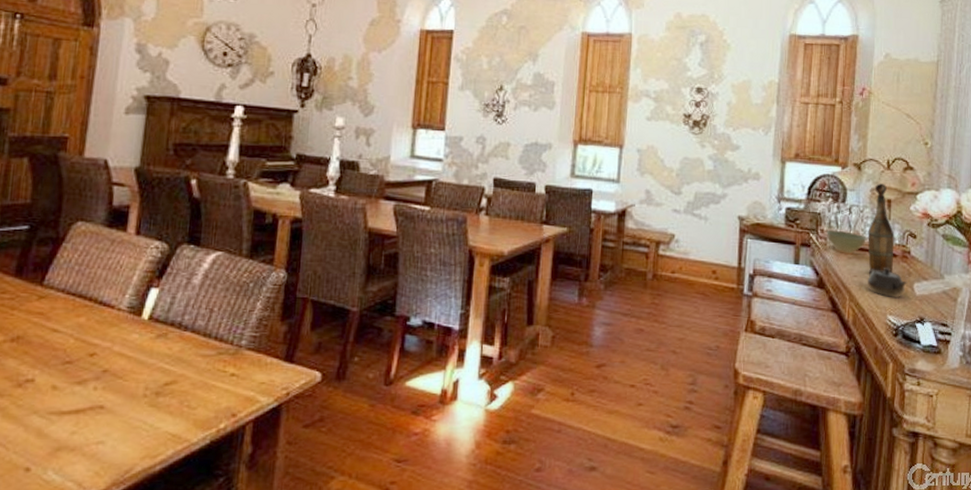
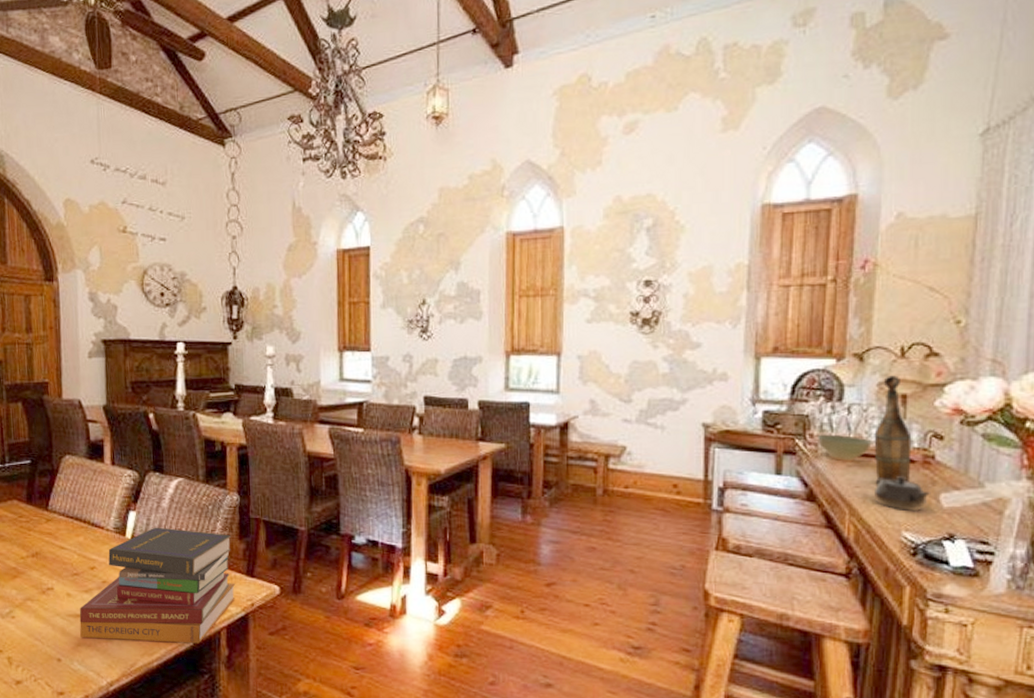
books: none [62,306,272,441] -> present [79,527,236,644]

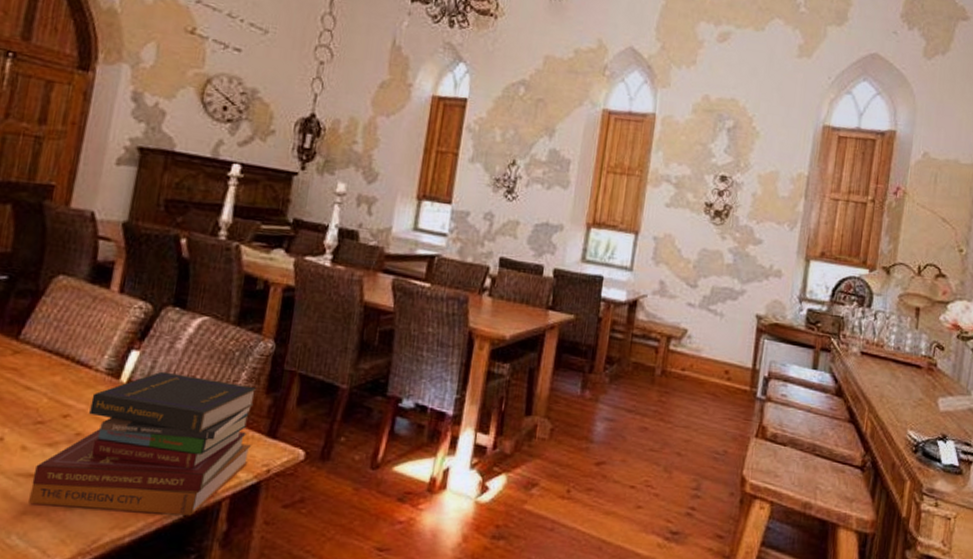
bowl: present [816,434,872,462] -> none [848,335,891,363]
teapot: present [873,476,930,511] -> none [888,379,931,412]
decorative bottle: present [874,375,912,482] -> none [891,289,921,385]

